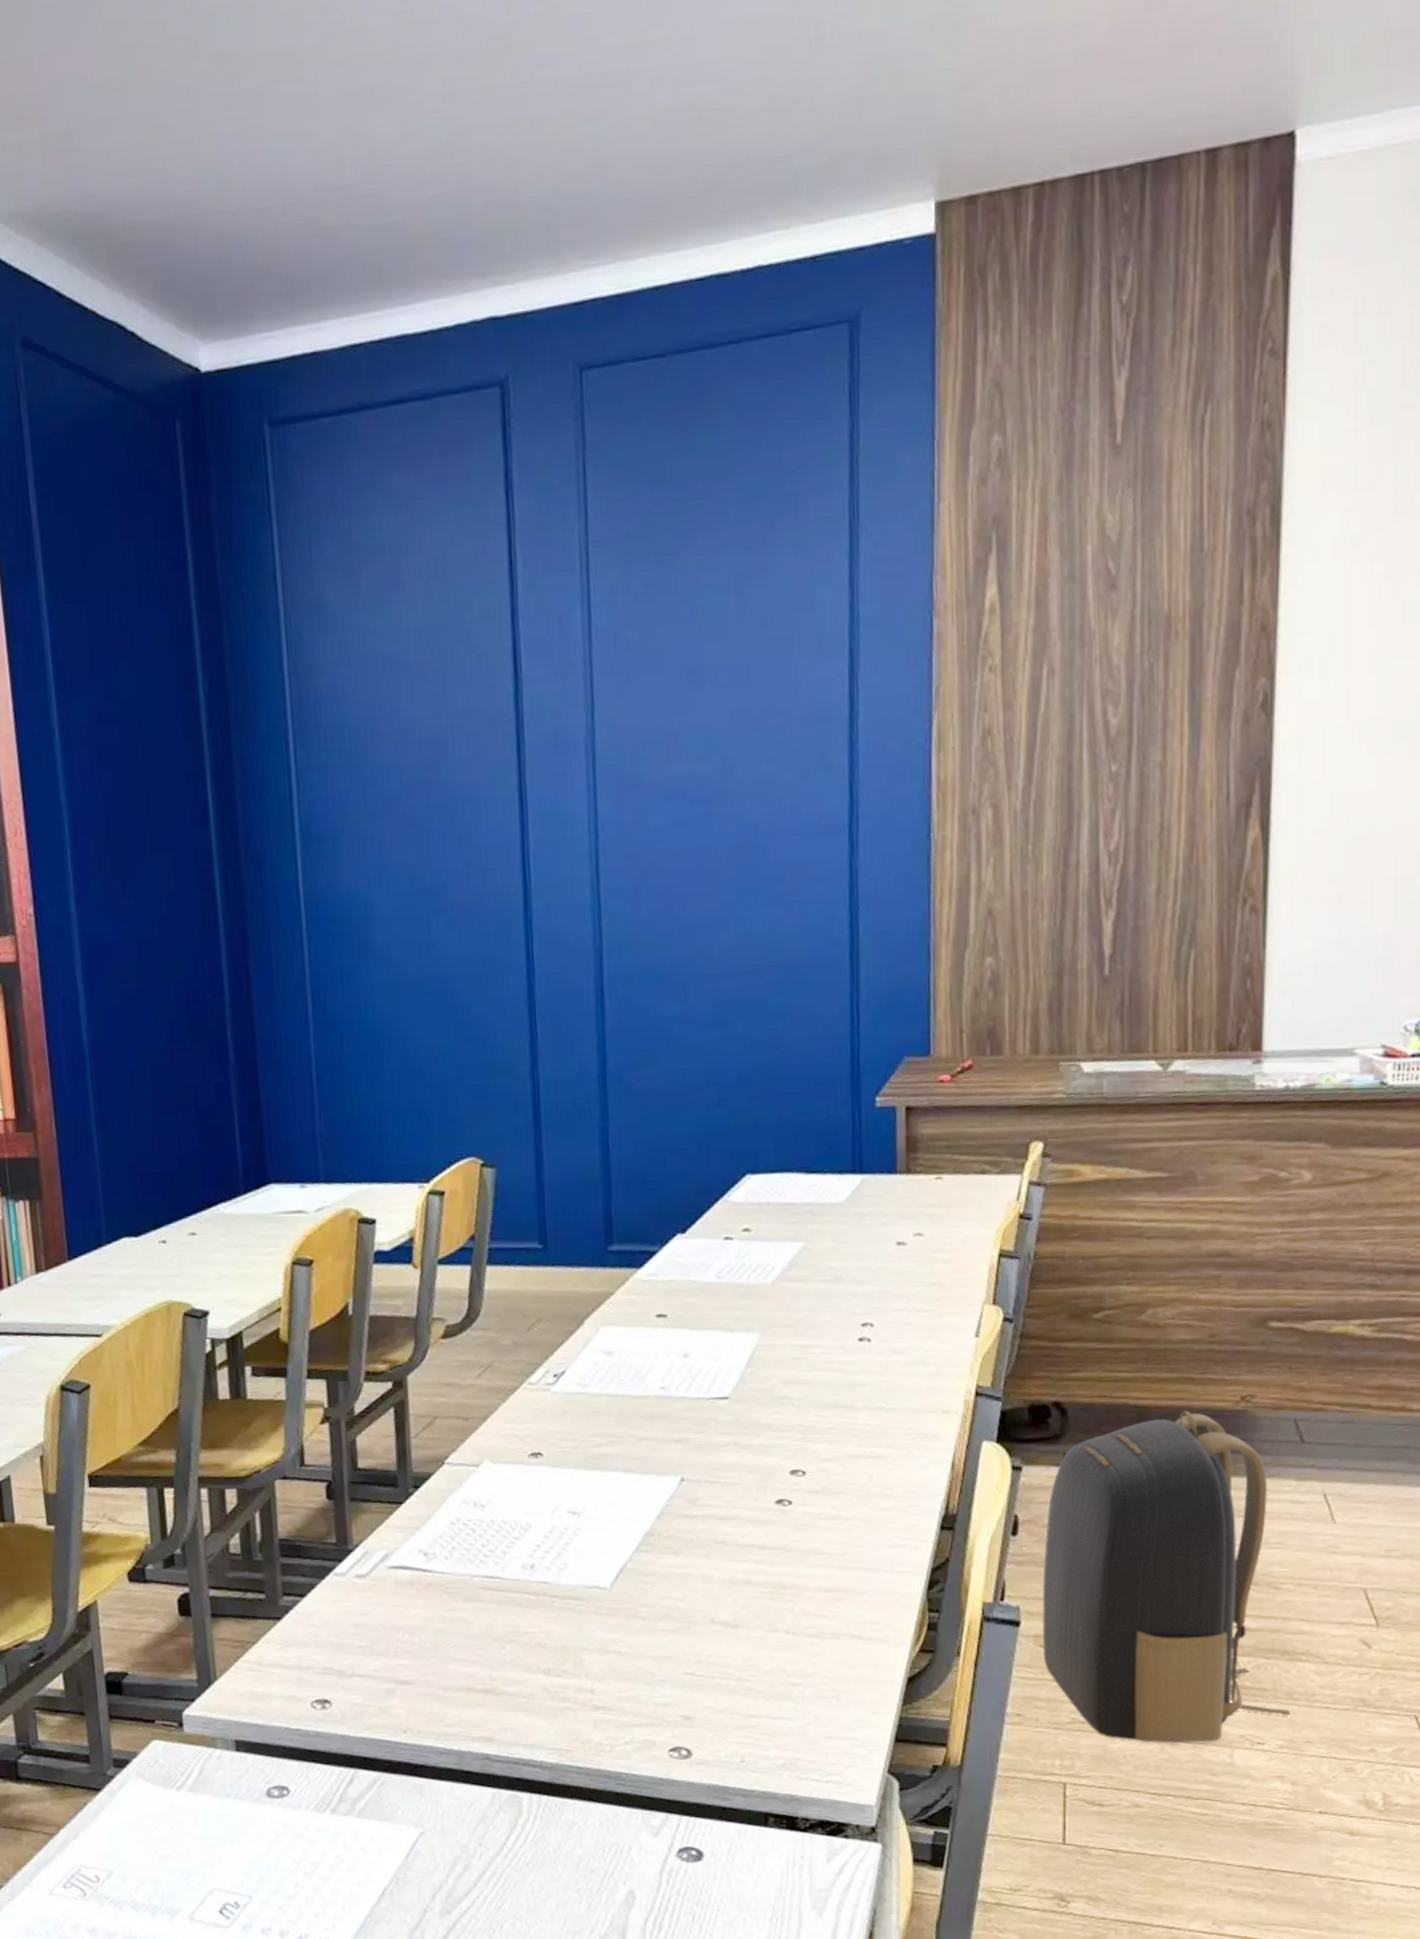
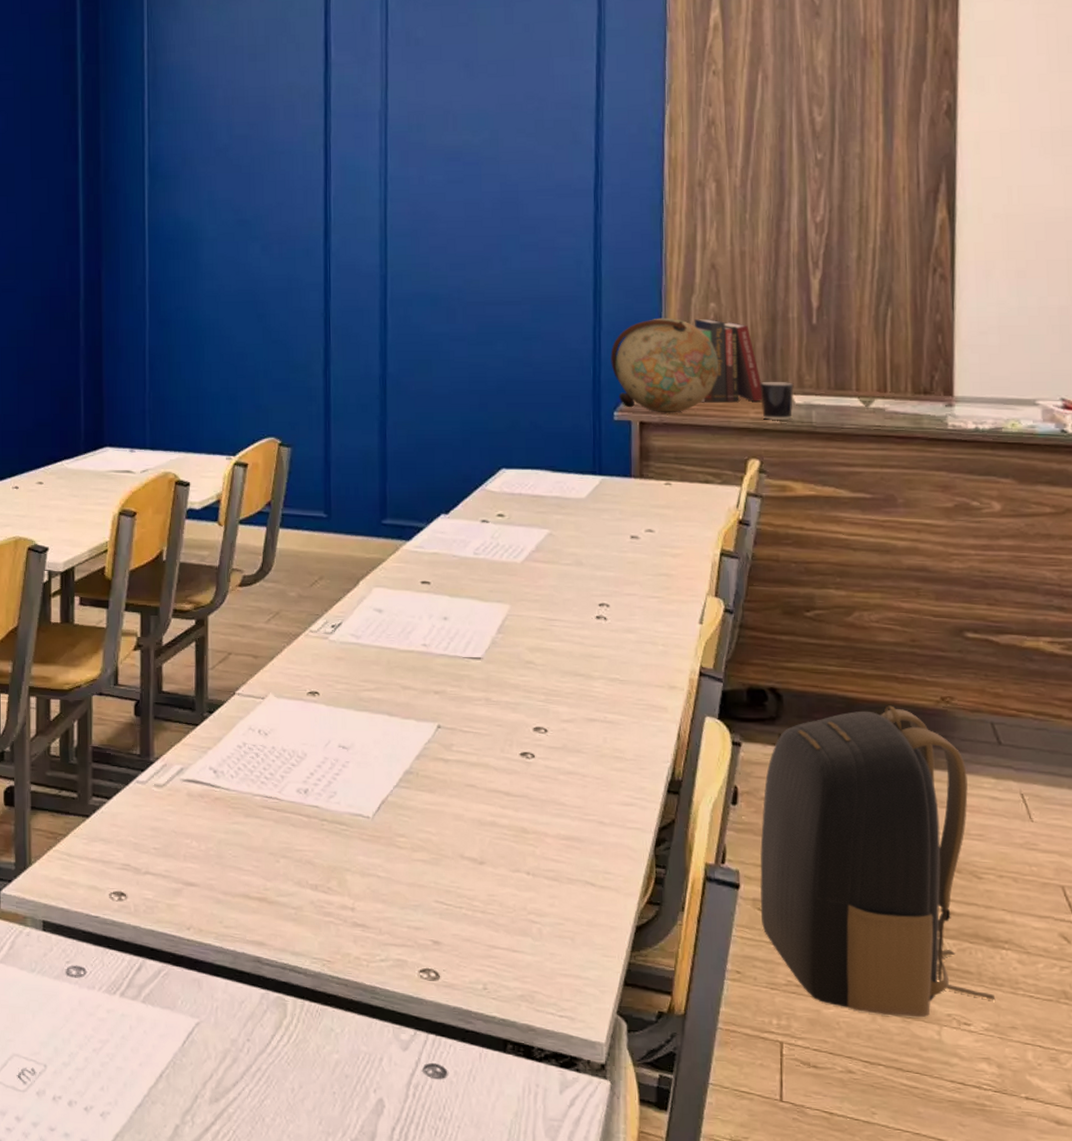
globe: none [871,978,997,1095] -> present [610,317,719,413]
books: none [966,977,1047,1078] -> present [693,319,763,402]
mug: none [1044,1046,1083,1095] -> present [760,381,794,421]

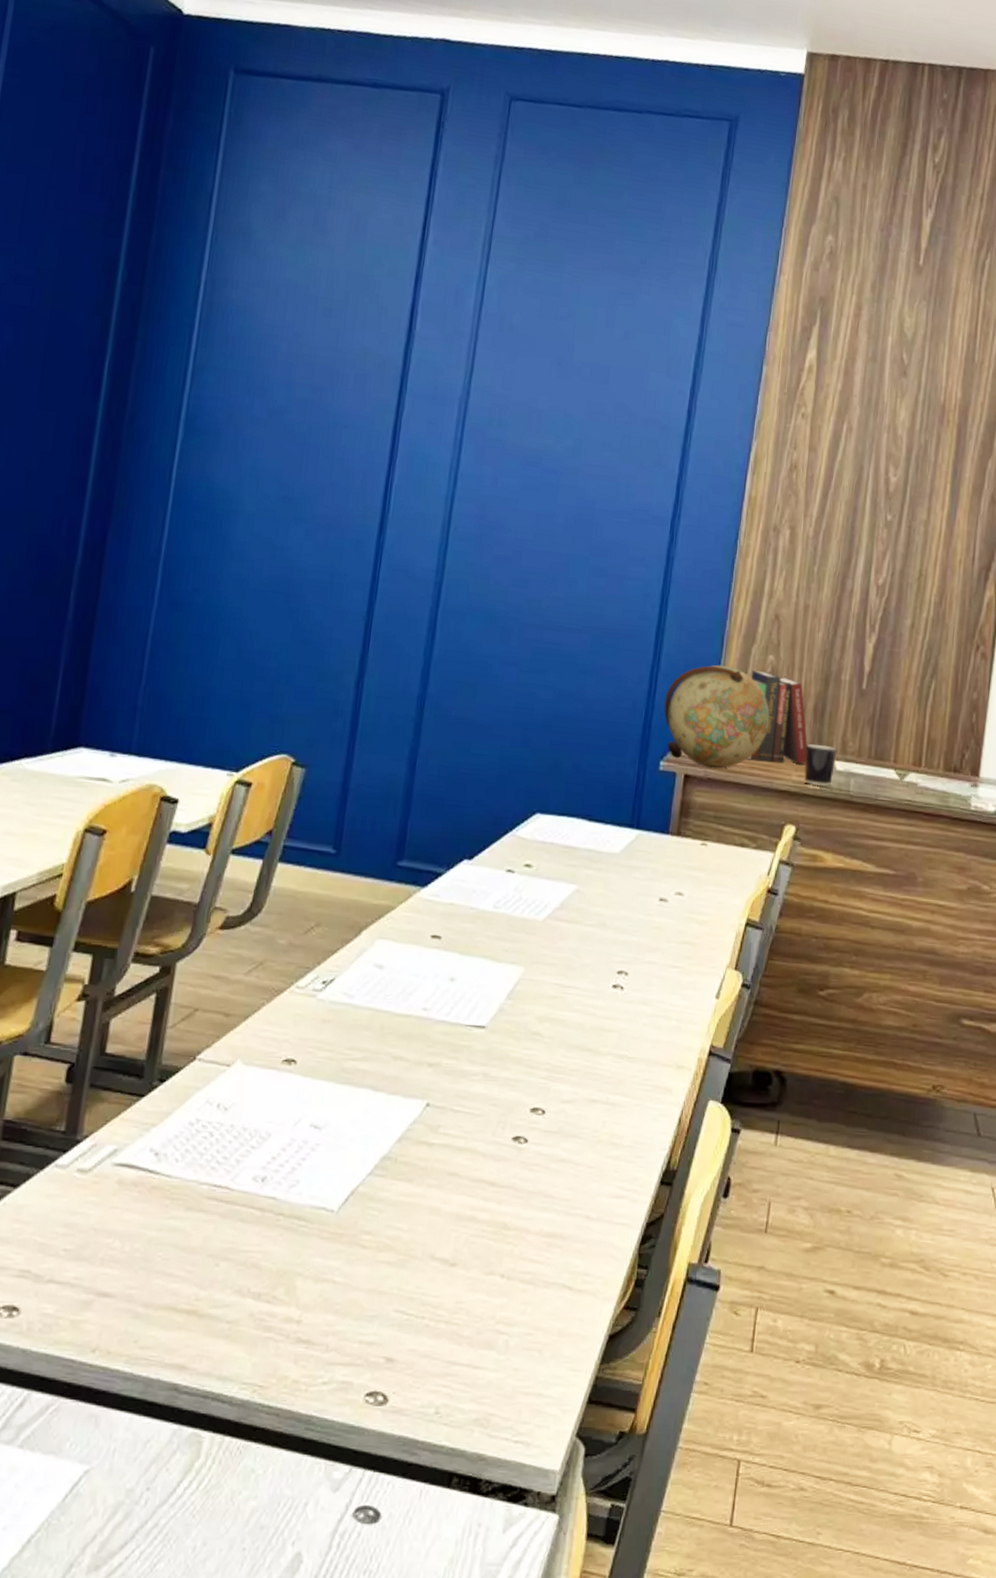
backpack: present [760,705,996,1018] -> none [736,1093,947,1427]

